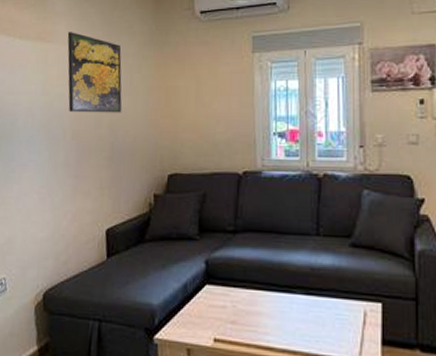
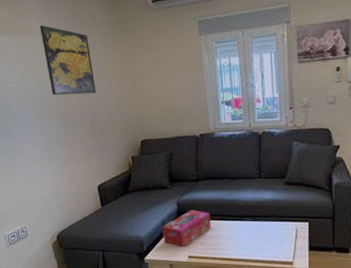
tissue box: none [182,272,249,324] -> present [162,210,212,246]

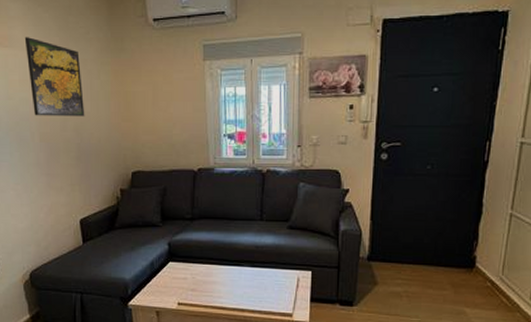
tissue box: present [162,210,212,246] -> none [150,251,205,292]

